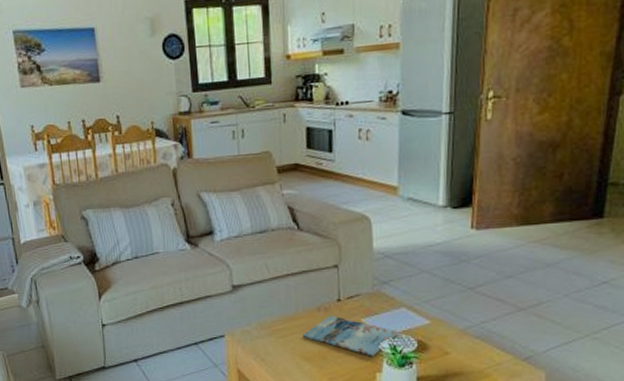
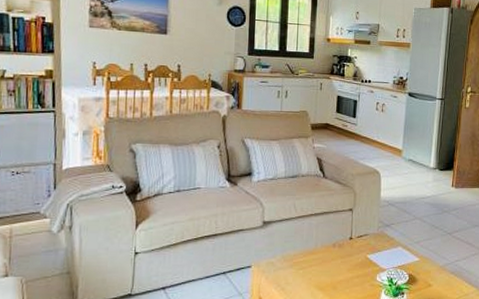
magazine: present [303,315,398,356] -> none [319,251,394,287]

